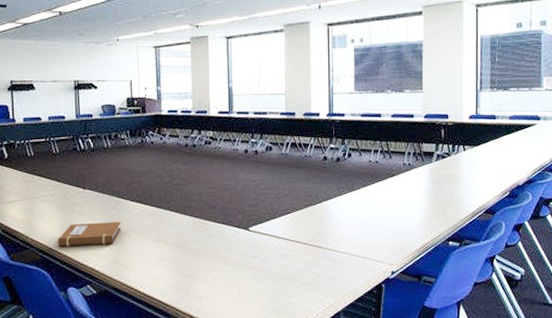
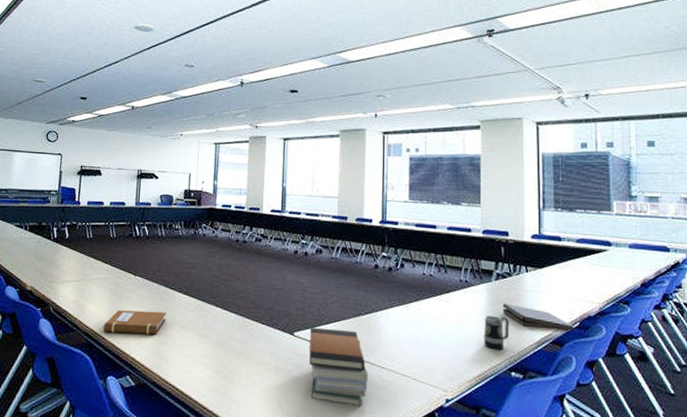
book stack: none [263,220,320,287] -> present [308,327,368,406]
mug: none [425,194,449,224] -> present [484,316,510,350]
pizza box: none [442,181,505,201] -> present [502,303,574,331]

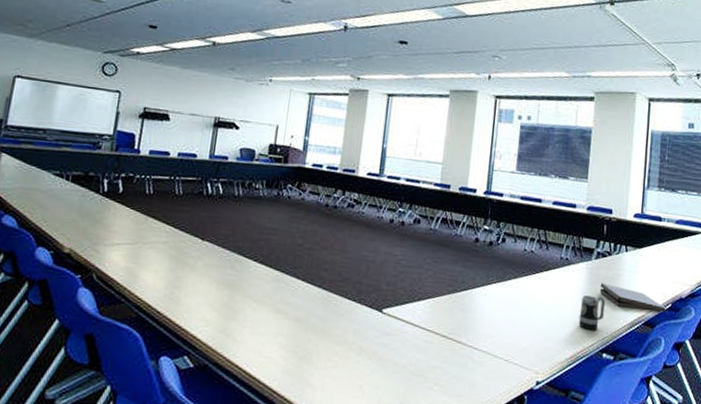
notebook: present [103,310,167,335] -> none [158,279,238,309]
book stack: present [308,327,368,406] -> none [395,303,459,389]

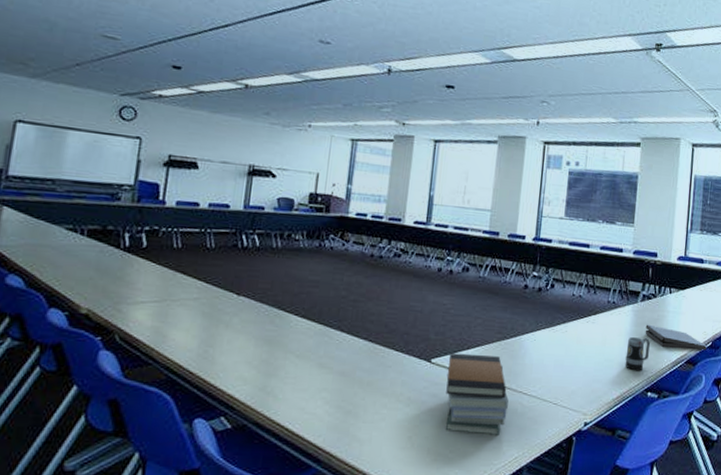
book stack: none [395,303,459,389] -> present [445,353,509,435]

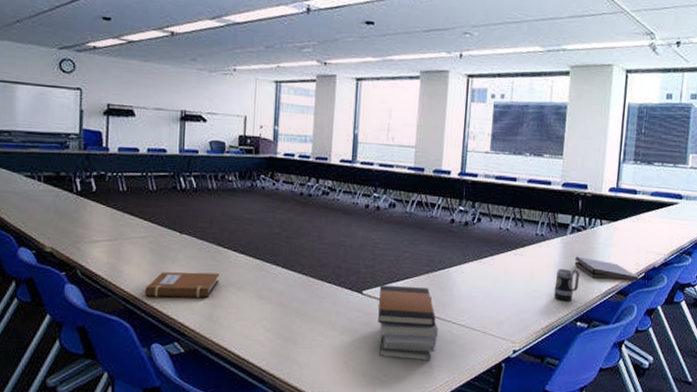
notebook: none [191,337,278,366] -> present [144,272,220,298]

